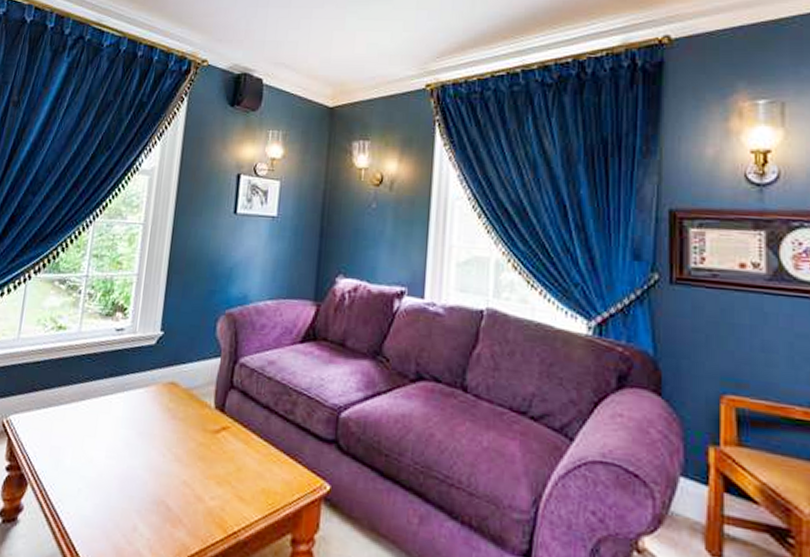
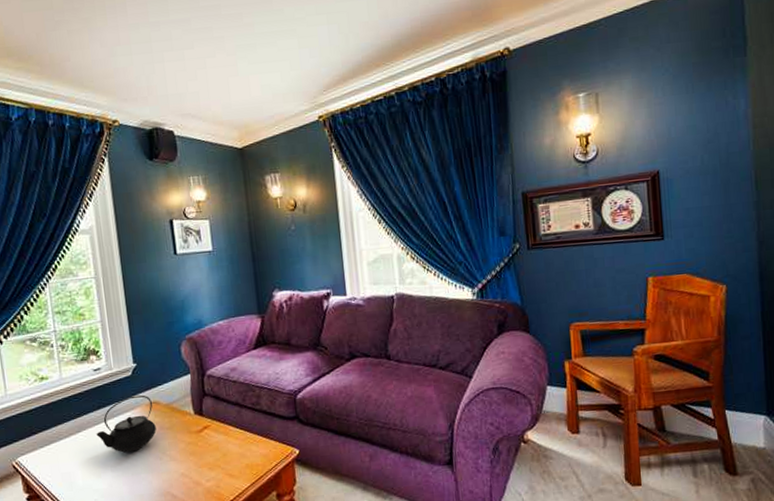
teapot: none [100,370,170,439] -> present [96,395,156,453]

